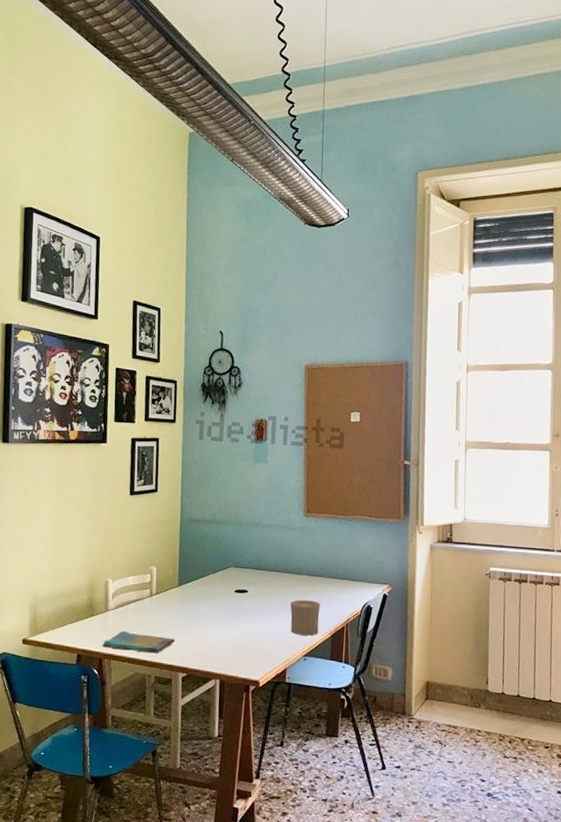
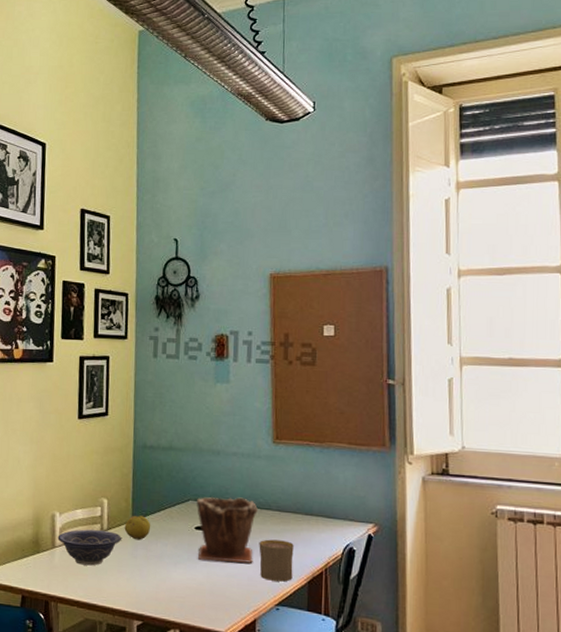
dish towel: present [101,630,175,654] -> none [48,570,129,598]
decorative bowl: none [110,594,169,626] -> present [57,529,121,566]
fruit: none [171,581,196,603] -> present [124,515,151,540]
plant pot: none [235,564,290,621] -> present [196,497,258,563]

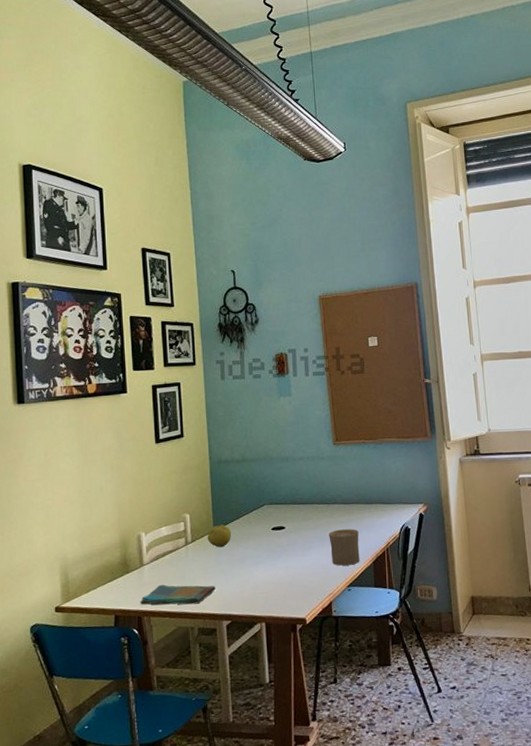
dish towel: none [48,570,129,598] -> present [139,584,216,605]
decorative bowl: present [57,529,121,566] -> none [145,543,205,578]
plant pot: present [196,497,258,563] -> none [270,496,325,557]

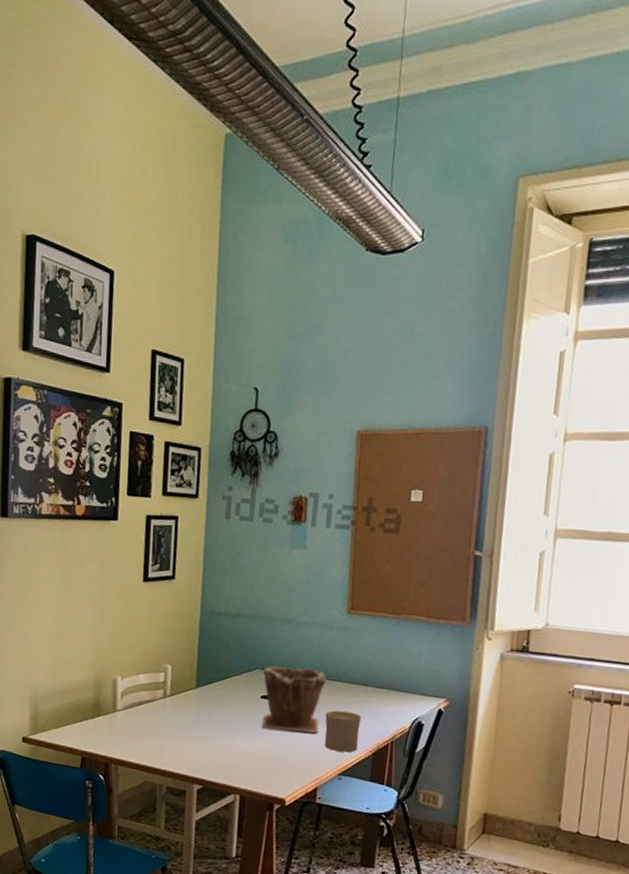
dish towel: present [139,584,216,605] -> none [108,734,191,762]
fruit: present [207,525,232,548] -> none [188,682,216,707]
plant pot: none [270,496,325,557] -> present [261,666,327,734]

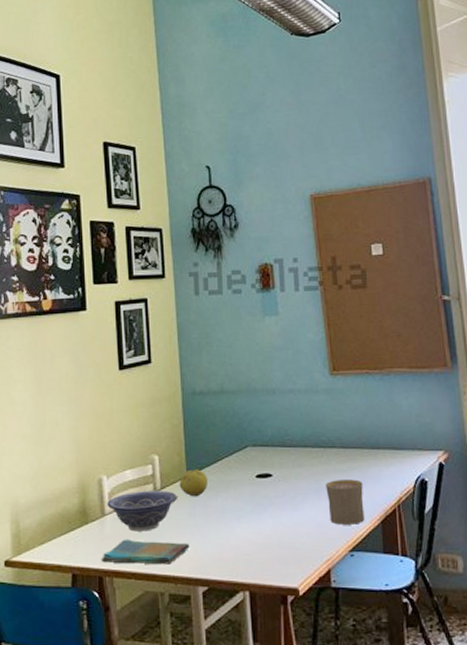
dish towel: none [108,734,191,762] -> present [100,539,190,565]
decorative bowl: none [119,694,184,731] -> present [107,491,177,532]
fruit: none [188,682,216,707] -> present [179,469,209,497]
plant pot: present [261,666,327,734] -> none [254,437,321,511]

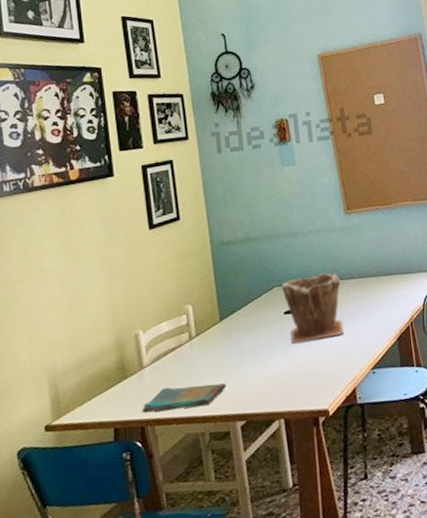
decorative bowl: present [107,491,177,532] -> none [144,337,212,380]
fruit: present [179,469,209,497] -> none [213,313,241,340]
plant pot: none [254,437,321,511] -> present [281,272,344,344]
cup: present [325,479,365,525] -> none [347,304,383,347]

